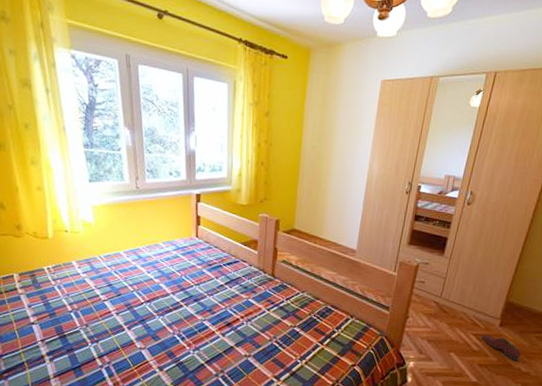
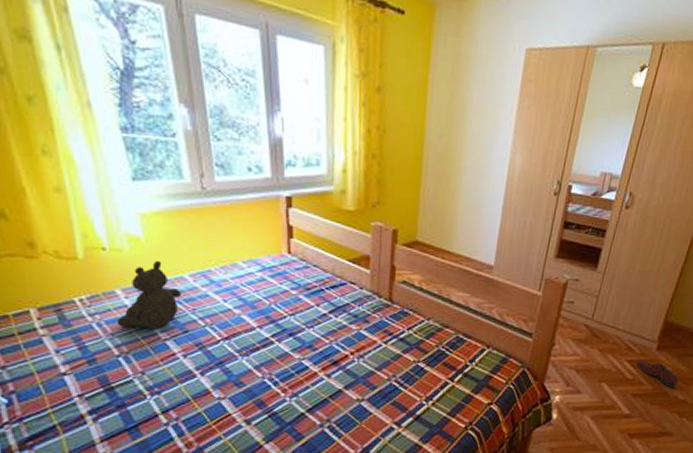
teddy bear: none [71,240,118,292] -> present [116,260,182,329]

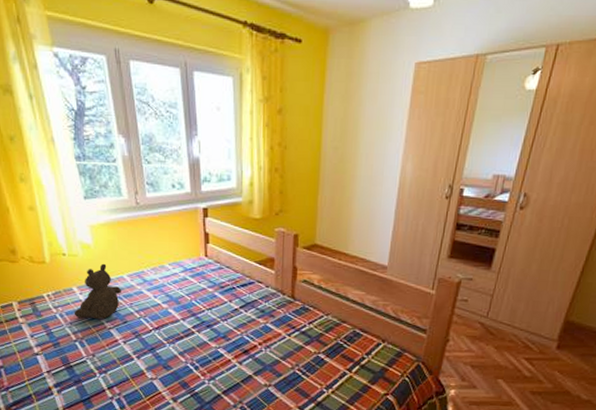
shoe: present [635,360,679,388] -> none [534,358,582,387]

